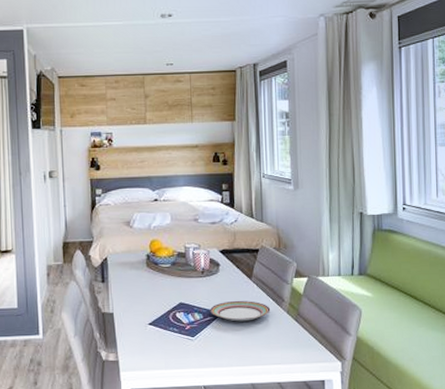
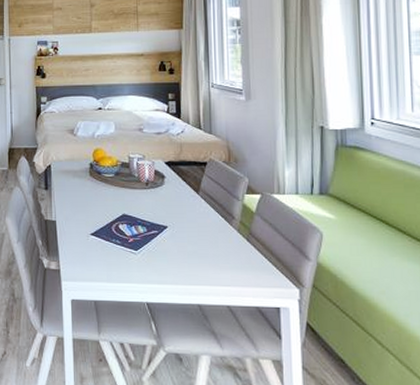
plate: present [210,301,271,322] -> none [154,216,220,238]

